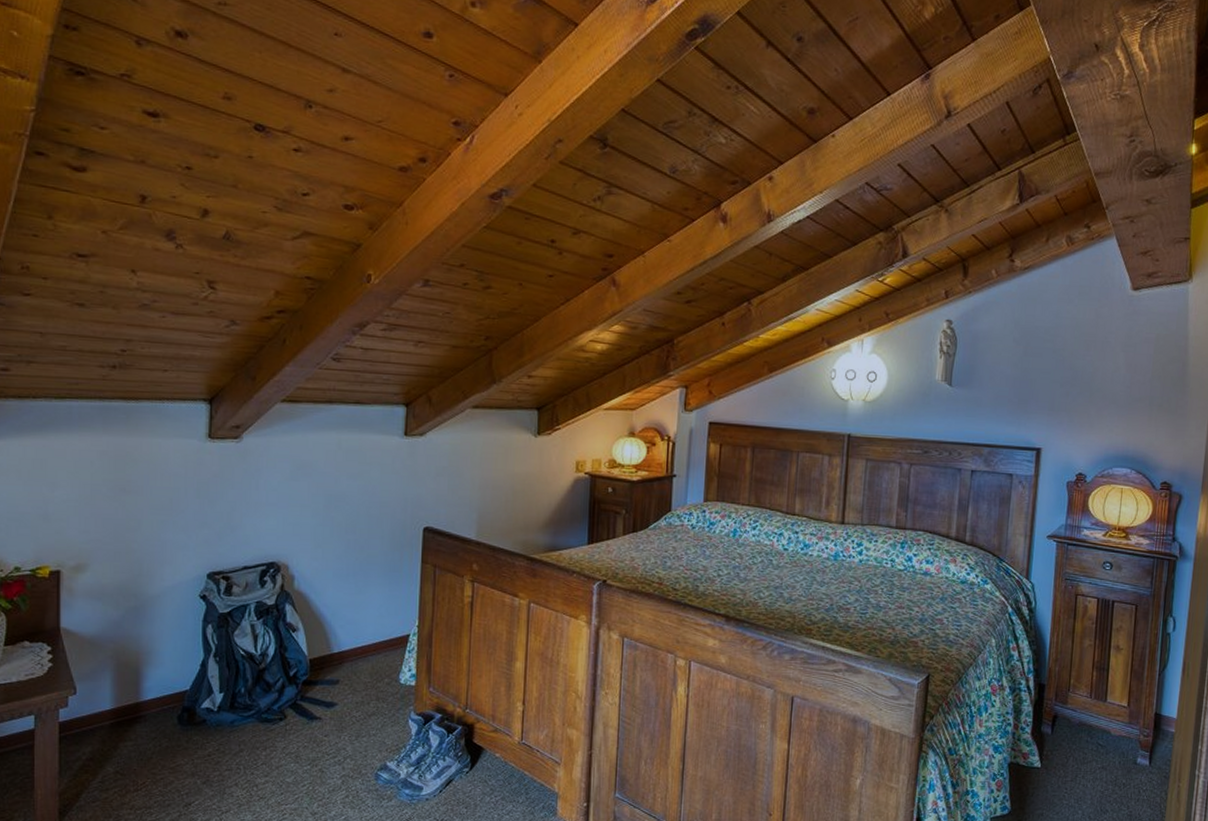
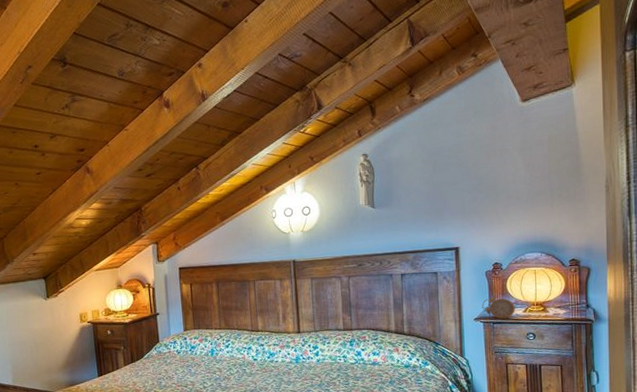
alarm clock: none [1057,512,1097,541] -> present [482,296,517,319]

